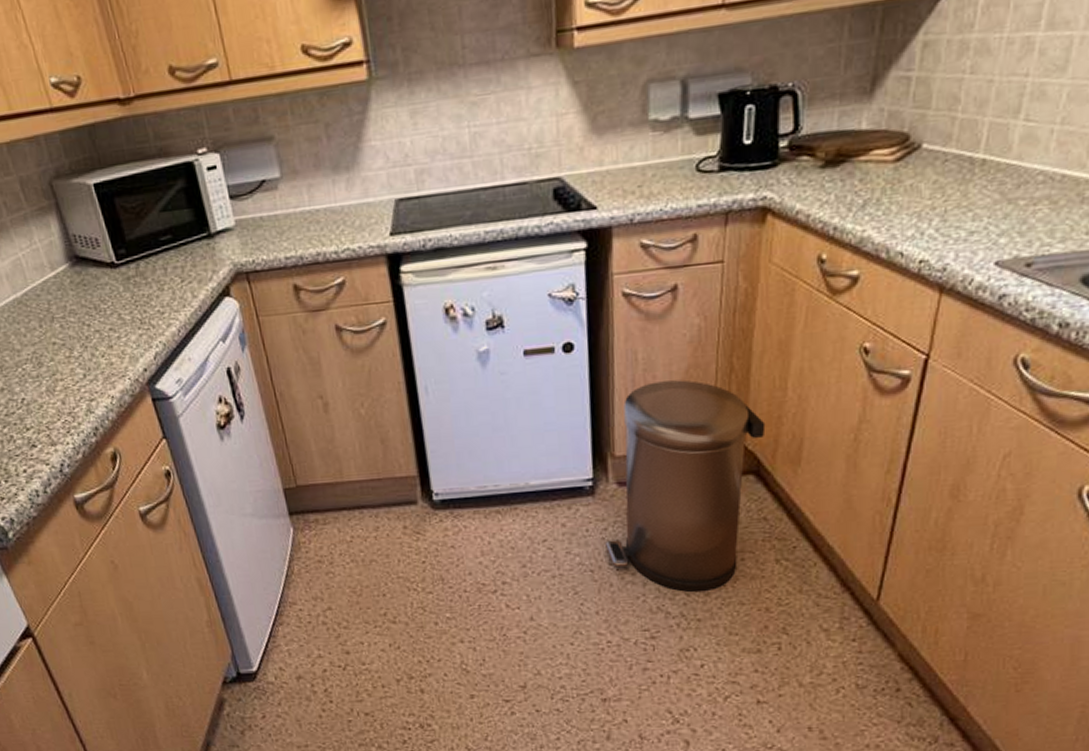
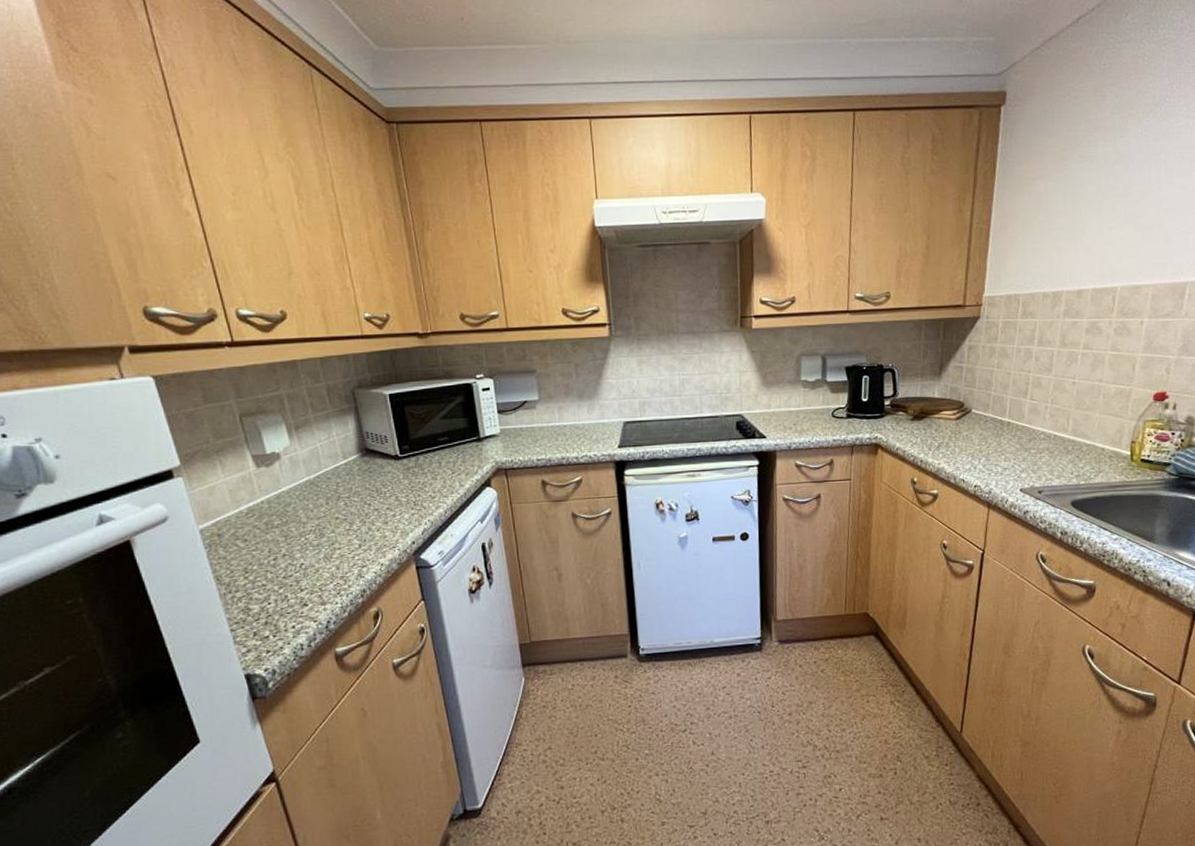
pedal bin: present [605,379,766,593] -> none [769,563,881,729]

